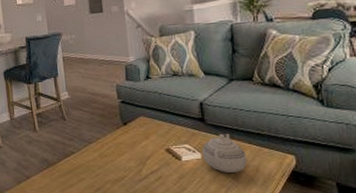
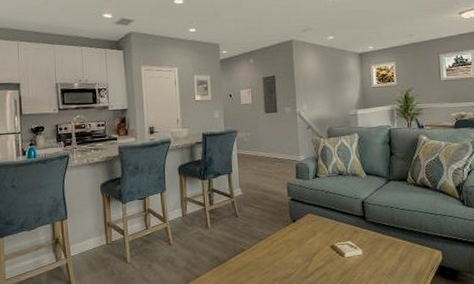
teapot: present [201,134,247,174] -> none [362,231,402,269]

